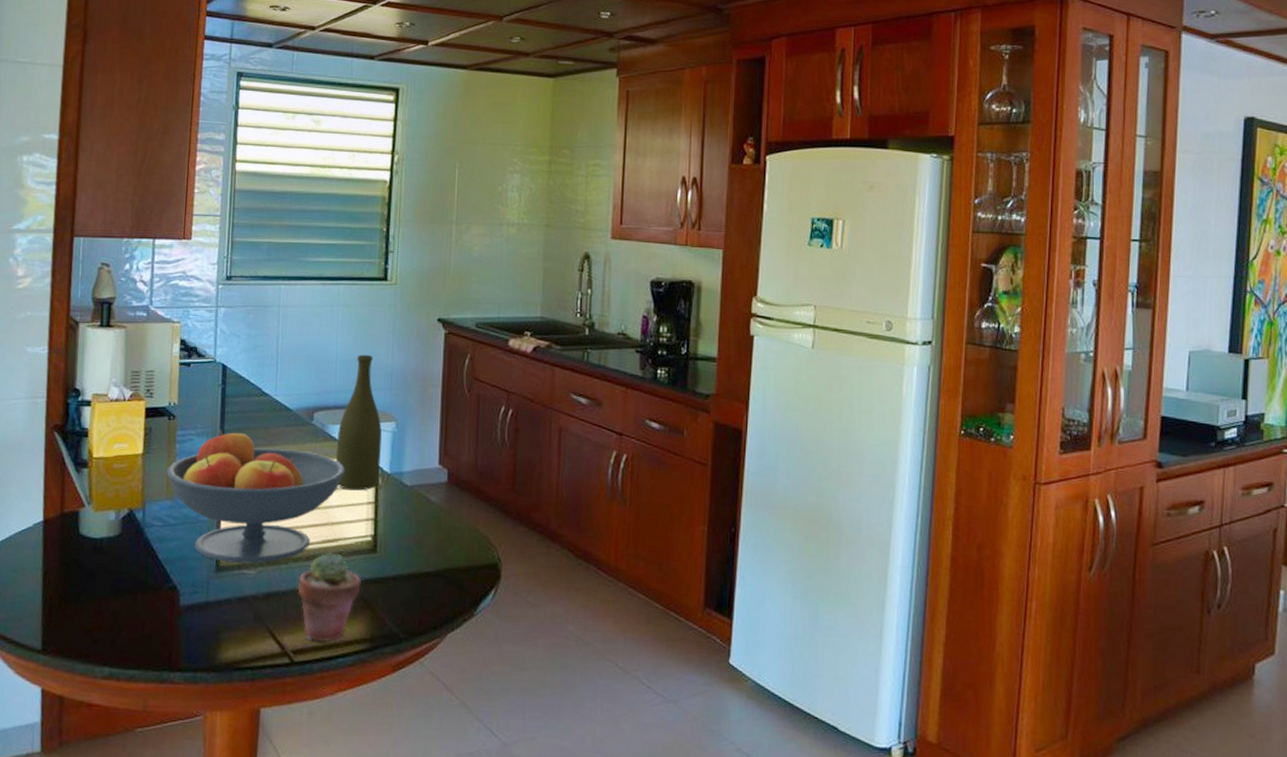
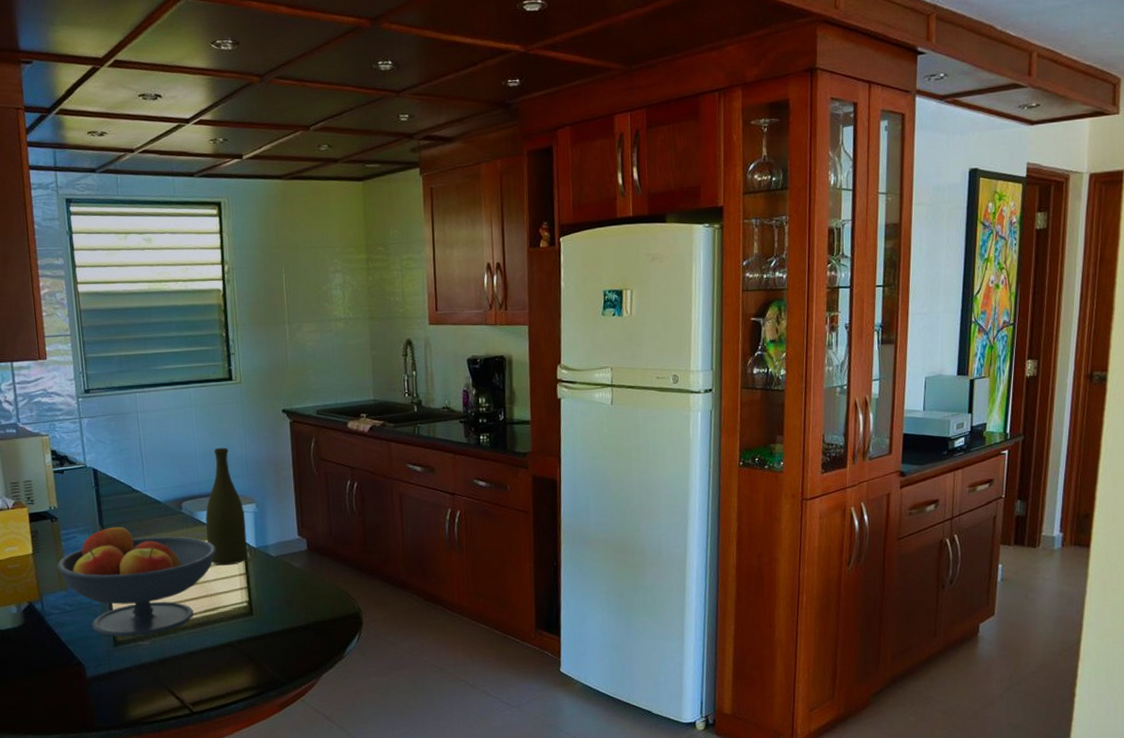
potted succulent: present [297,551,362,643] -> none [188,619,244,694]

